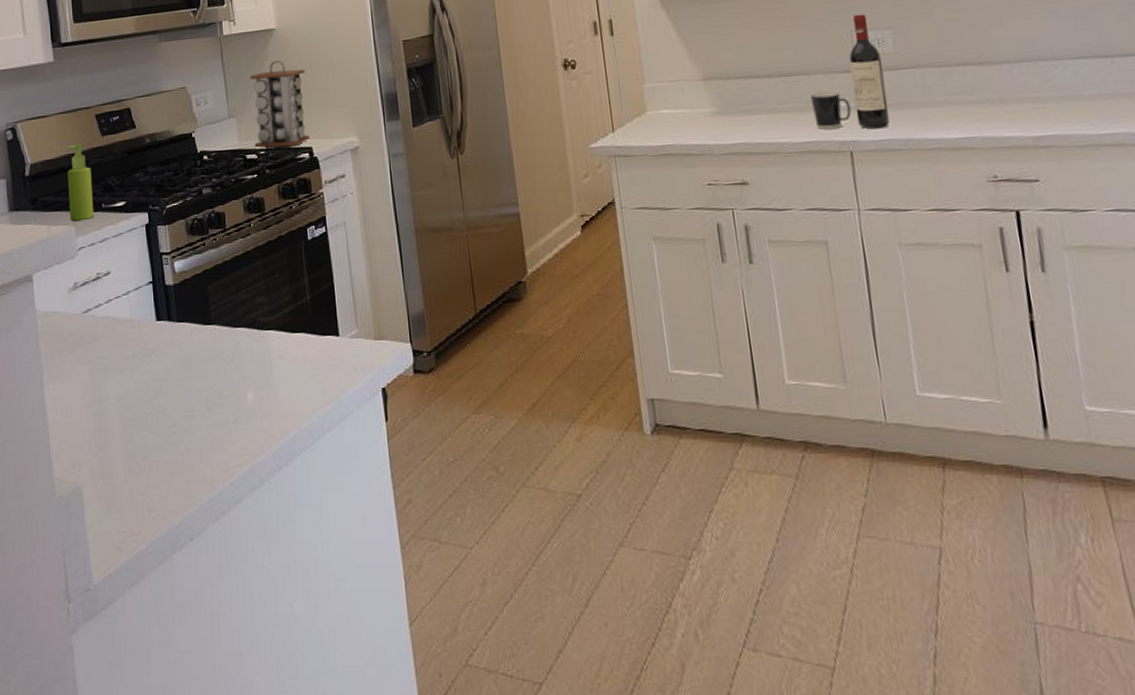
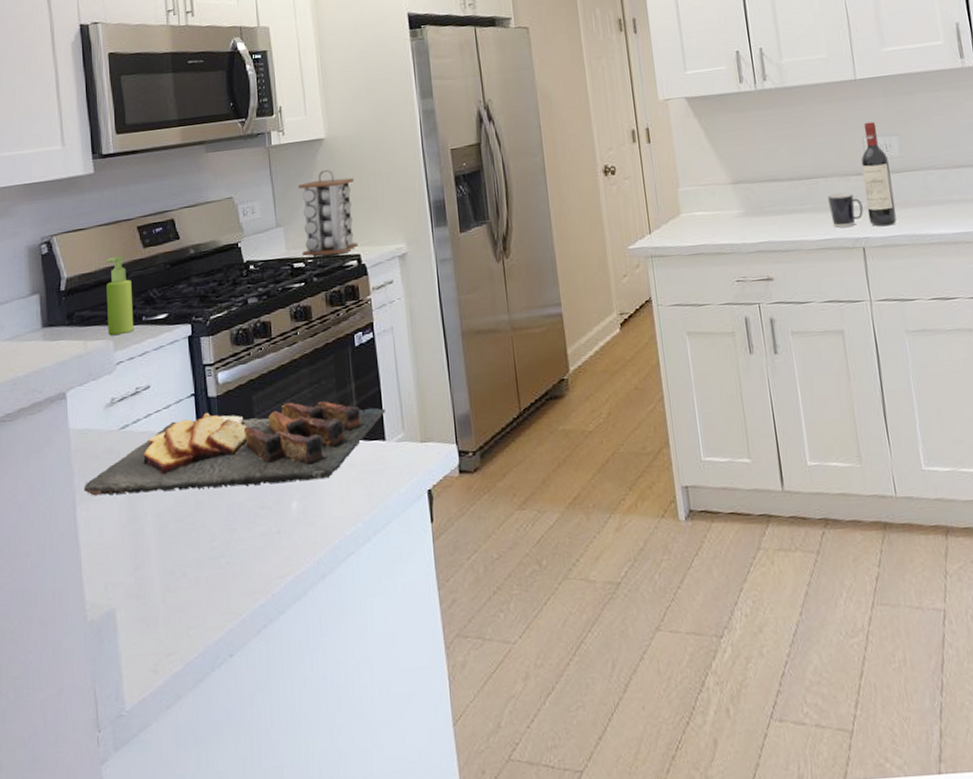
food platter: none [50,293,339,377] -> present [84,401,386,496]

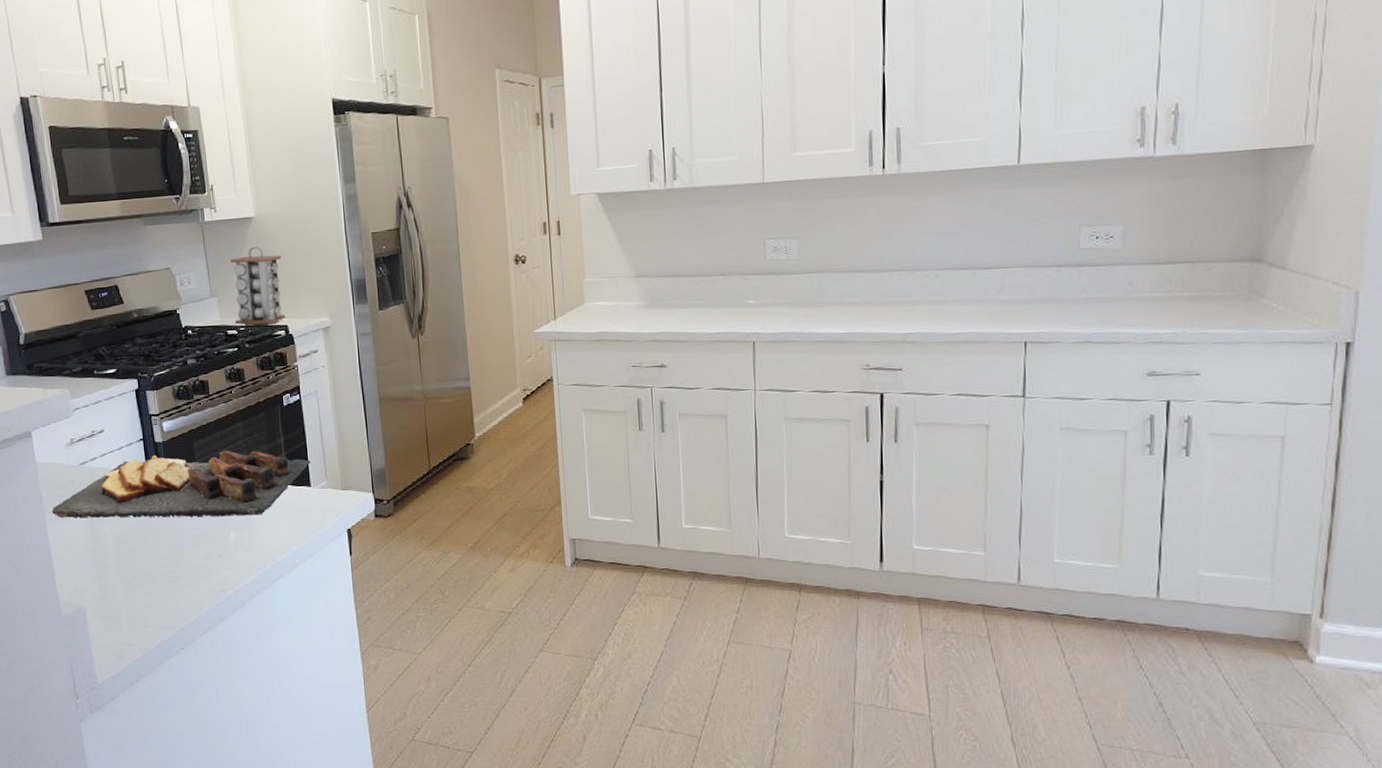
soap dispenser: present [106,255,134,335] -> none [58,316,87,385]
mug: present [828,192,864,228] -> none [725,290,757,322]
wine bottle: present [860,121,897,227] -> none [760,224,789,324]

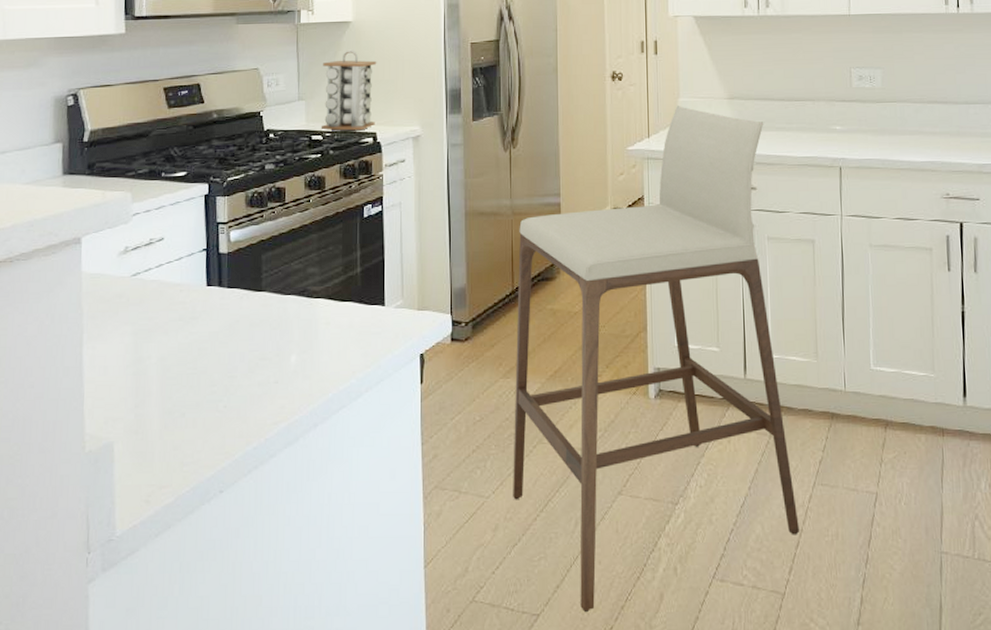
food platter: present [52,450,311,518] -> none [91,263,387,338]
bar stool: none [432,286,714,751] -> present [513,106,799,613]

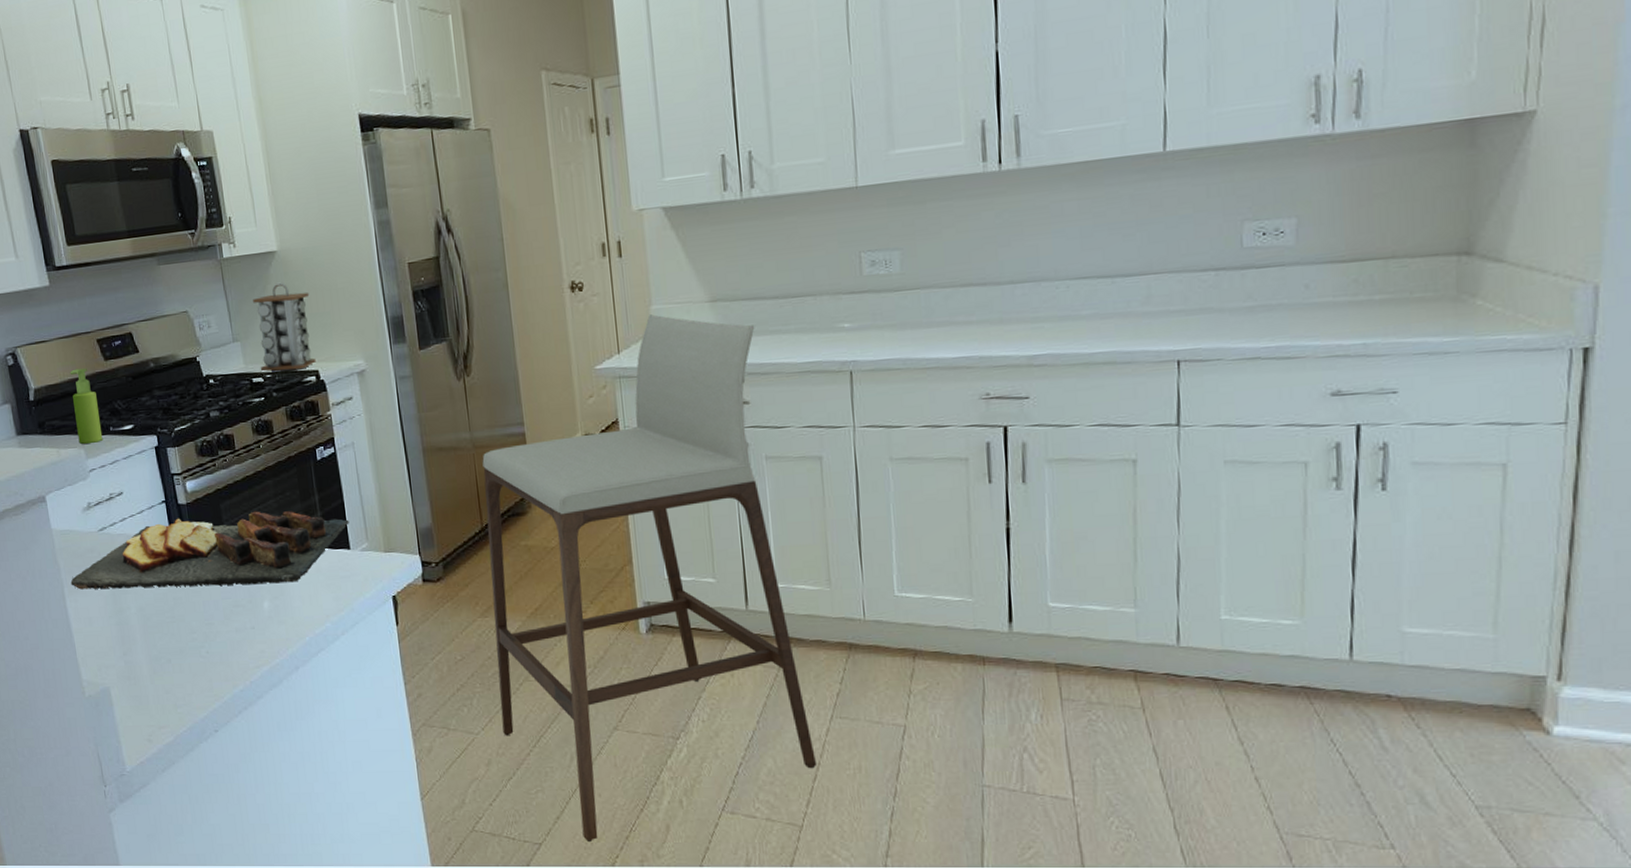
food platter: none [91,263,387,338] -> present [70,511,349,590]
soap dispenser: none [127,114,154,187] -> present [70,368,103,444]

